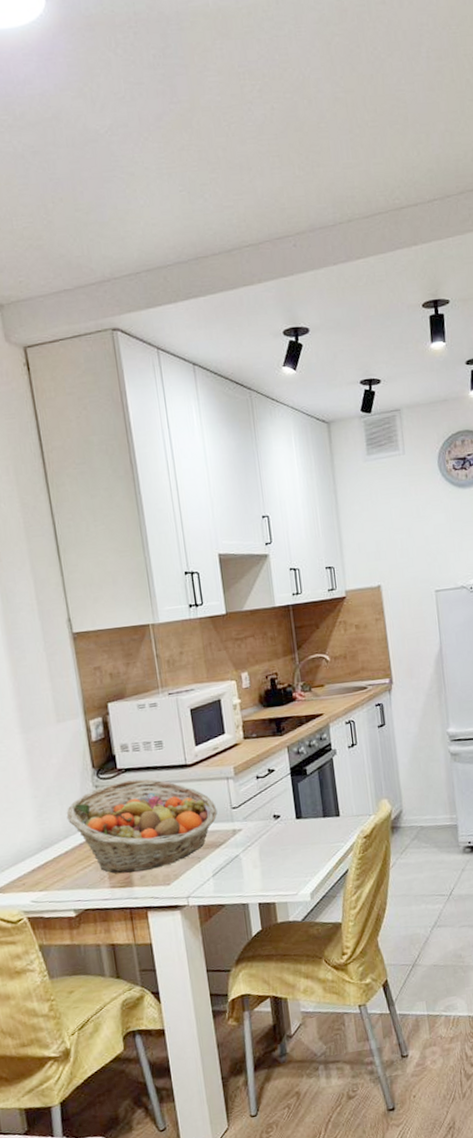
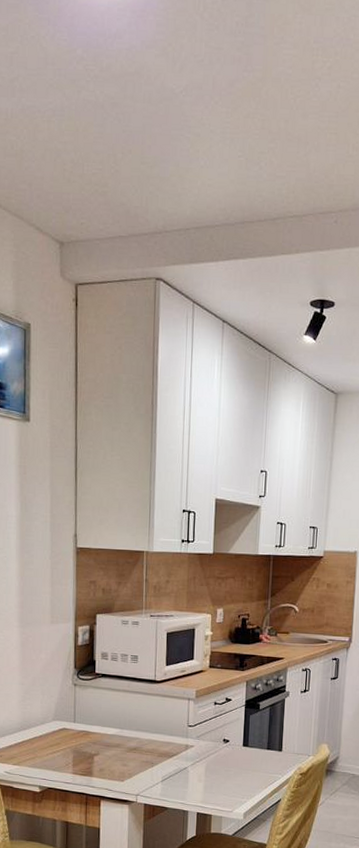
fruit basket: present [66,779,218,874] -> none [46,684,175,765]

